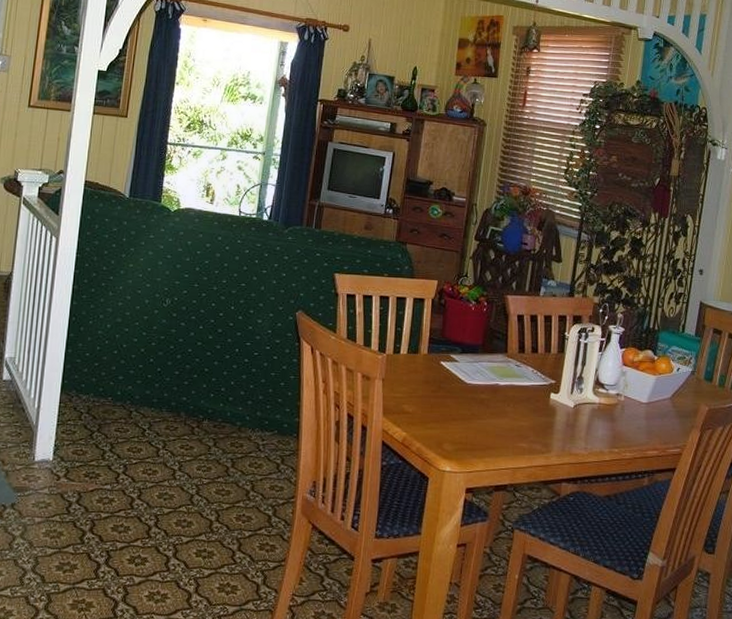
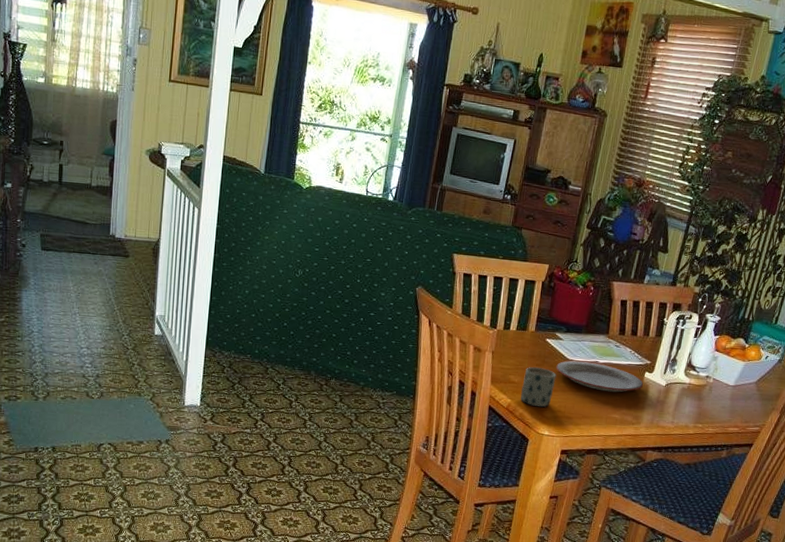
mug: none [417,394,454,440] -> present [521,367,556,407]
plate: none [453,384,549,418] -> present [556,360,643,393]

